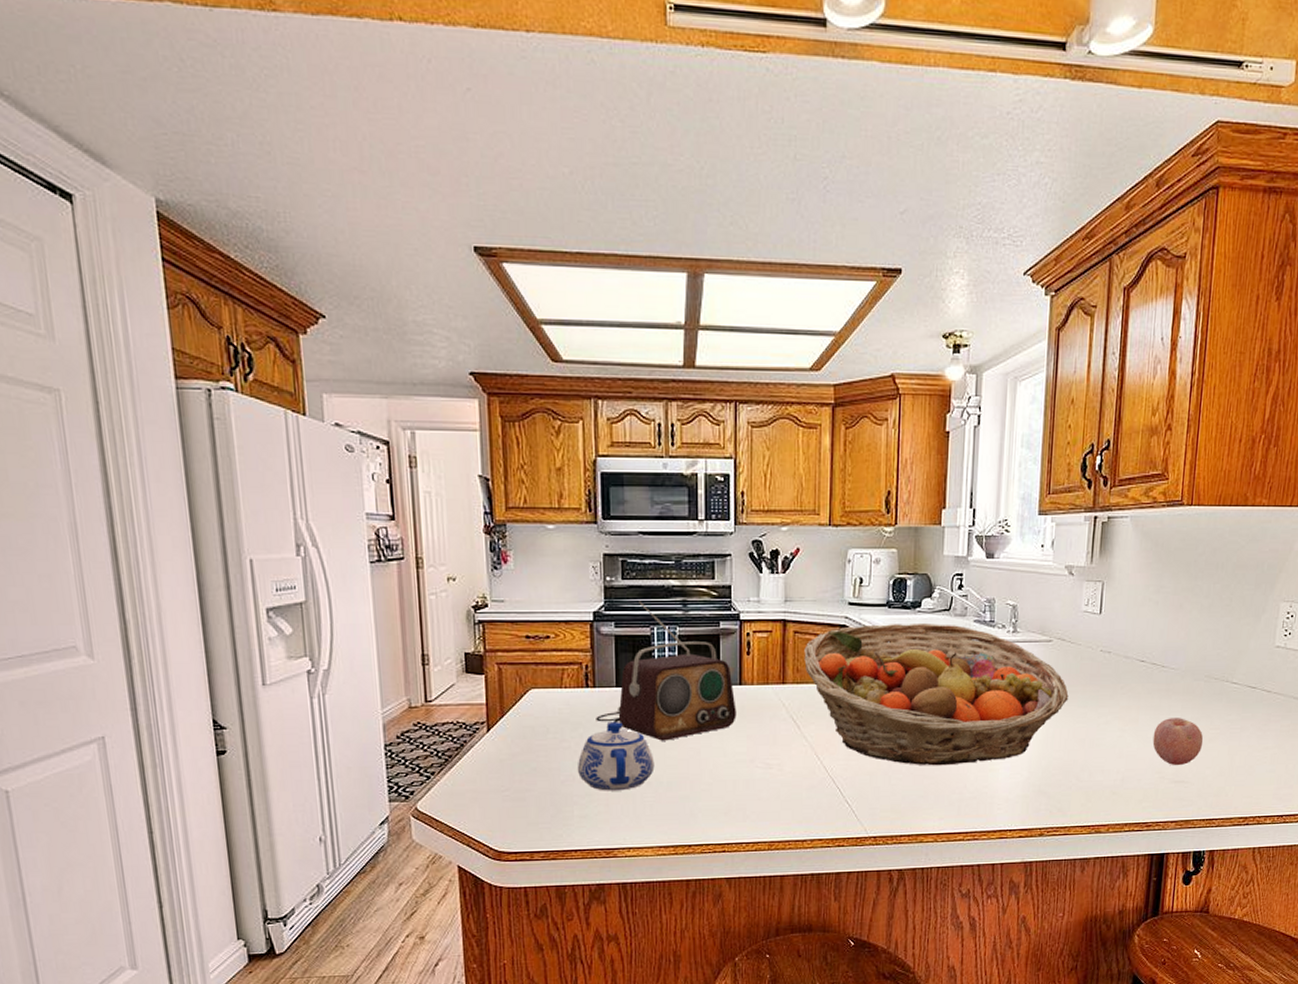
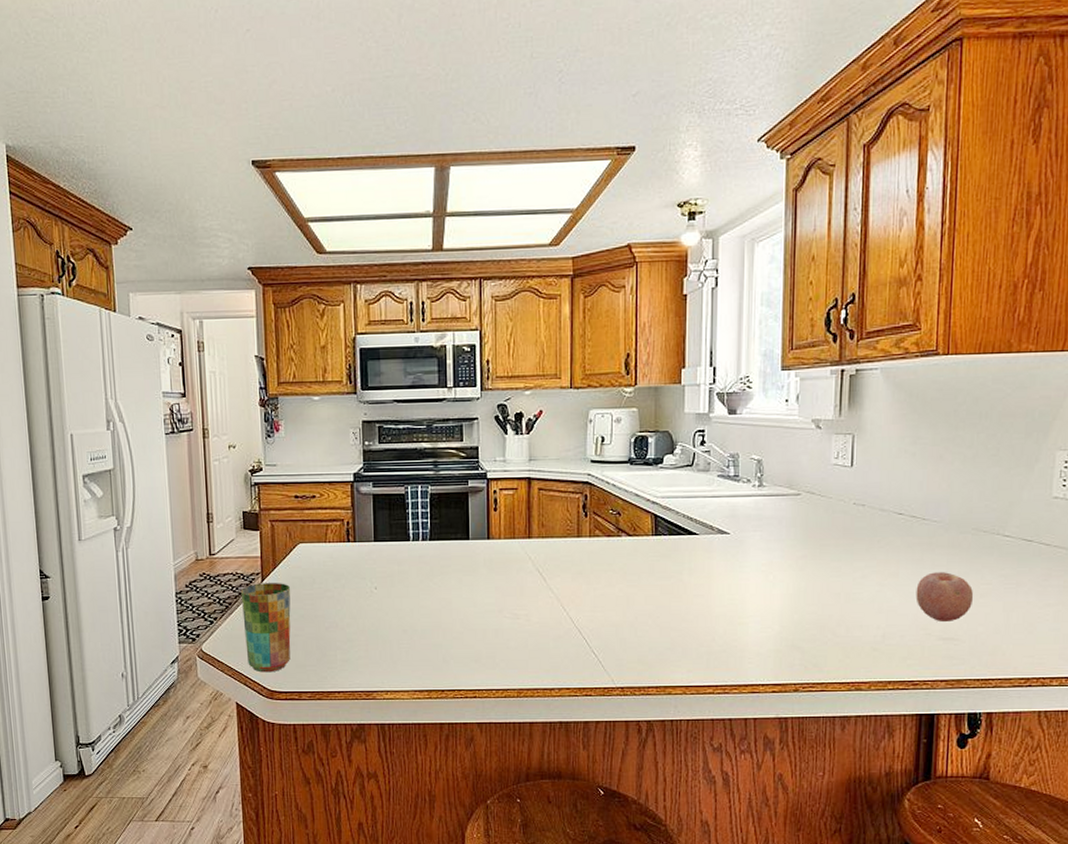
cup: none [462,733,522,832] -> present [240,583,291,673]
teapot: present [578,721,655,791] -> none [340,572,410,637]
radio: present [596,601,736,741] -> none [356,462,485,591]
fruit basket: present [804,622,1069,766] -> none [549,478,821,619]

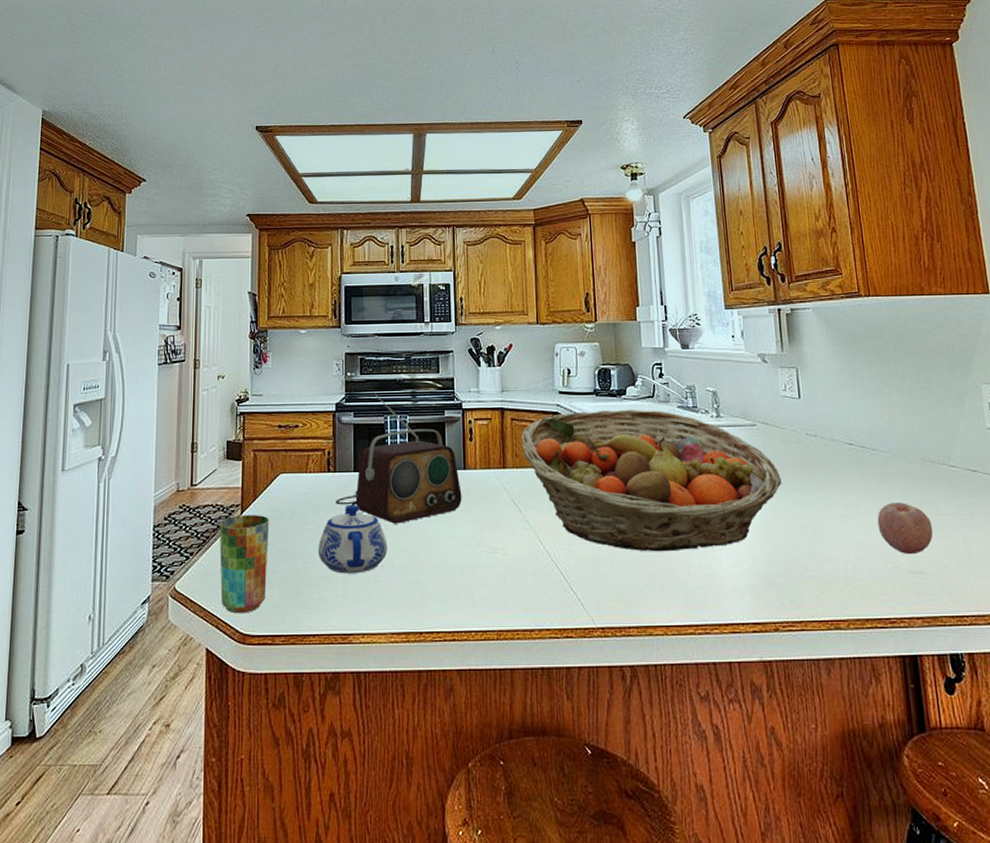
teapot: none [340,572,410,637] -> present [319,504,388,574]
radio: none [356,462,485,591] -> present [335,393,462,524]
fruit basket: none [549,478,821,619] -> present [521,409,782,552]

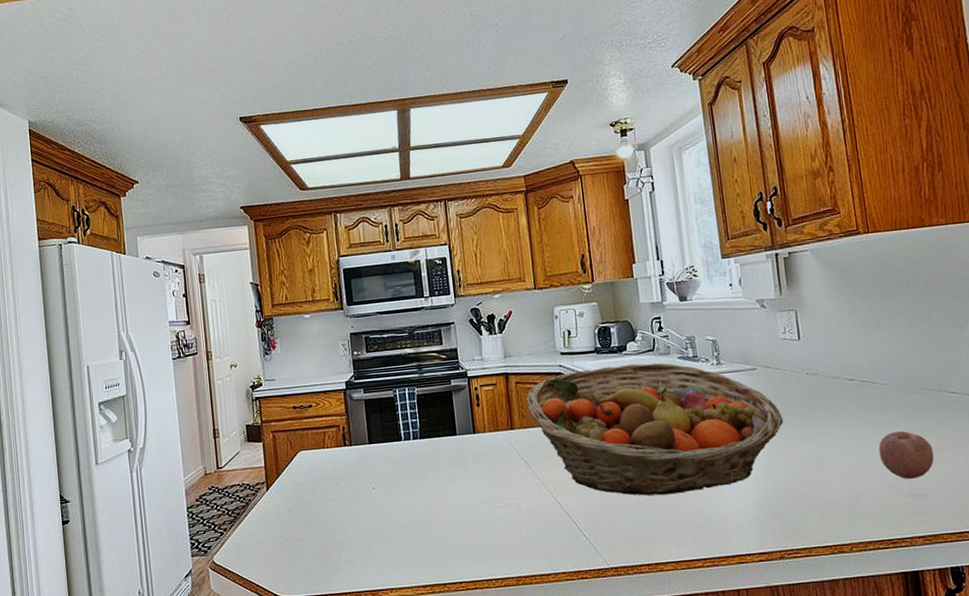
cup: present [219,515,270,614] -> none [247,490,298,580]
teapot: present [319,504,388,574] -> none [342,474,408,537]
radio: present [335,393,462,524] -> none [354,369,474,489]

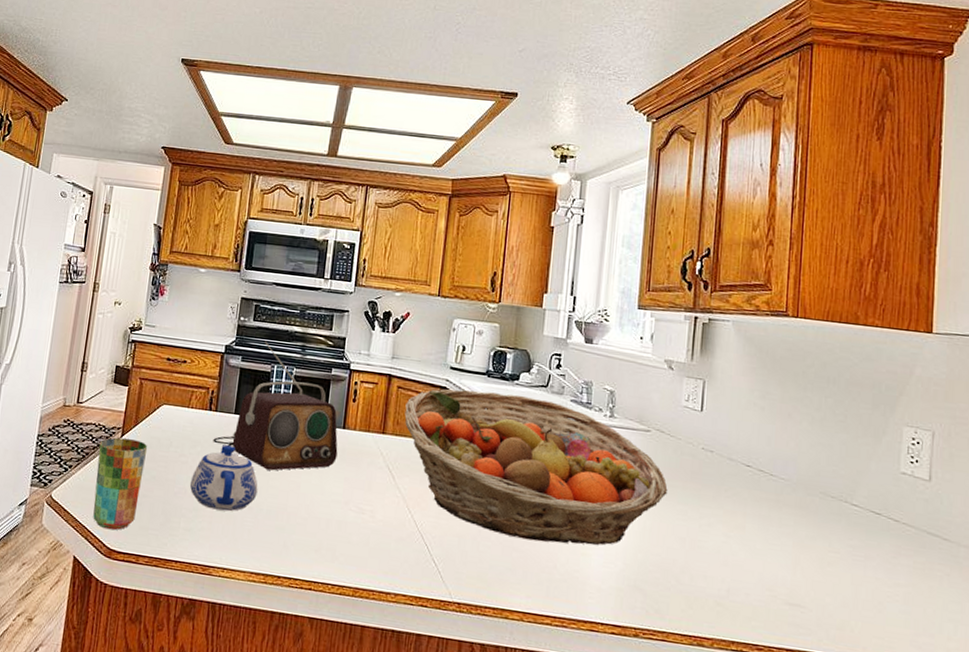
cup: none [247,490,298,580] -> present [93,437,148,530]
teapot: none [342,474,408,537] -> present [190,444,258,512]
radio: none [354,369,474,489] -> present [213,341,338,471]
fruit: present [878,431,935,479] -> none [762,531,821,587]

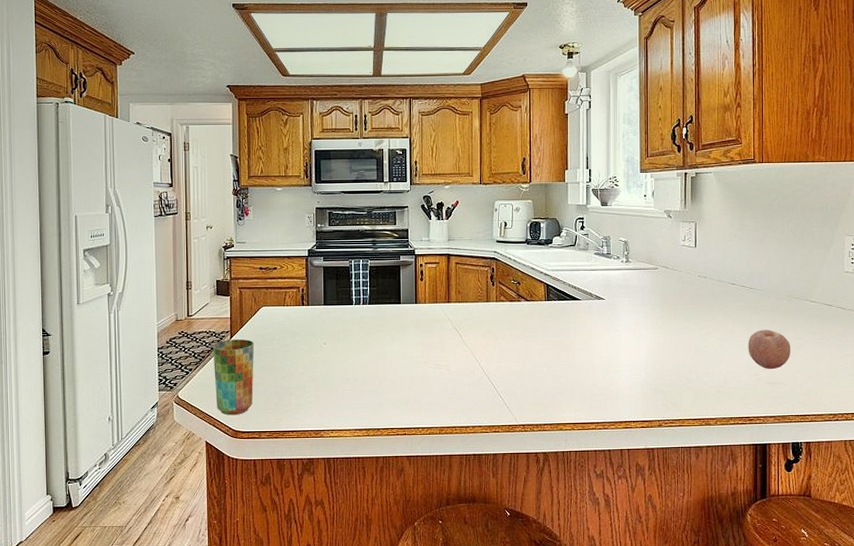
teapot: present [190,444,258,512] -> none [295,331,352,385]
radio: present [213,341,338,471] -> none [309,241,413,346]
fruit basket: present [404,389,668,545] -> none [464,255,675,368]
fruit: none [762,531,821,587] -> present [748,330,791,369]

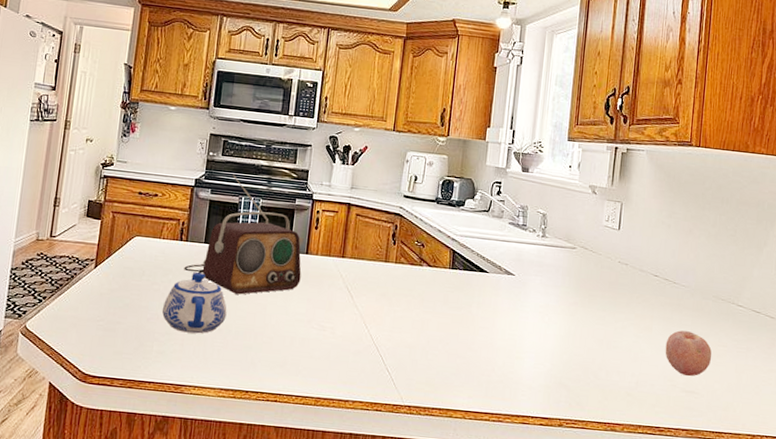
cup: present [212,339,255,415] -> none [68,269,121,356]
teapot: none [295,331,352,385] -> present [162,271,227,334]
radio: none [309,241,413,346] -> present [184,174,302,295]

